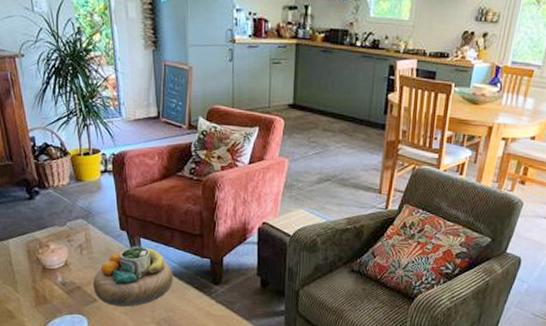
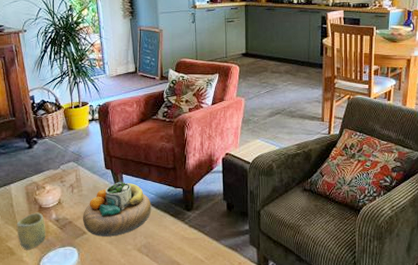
cup: none [16,273,51,314] -> present [16,212,46,250]

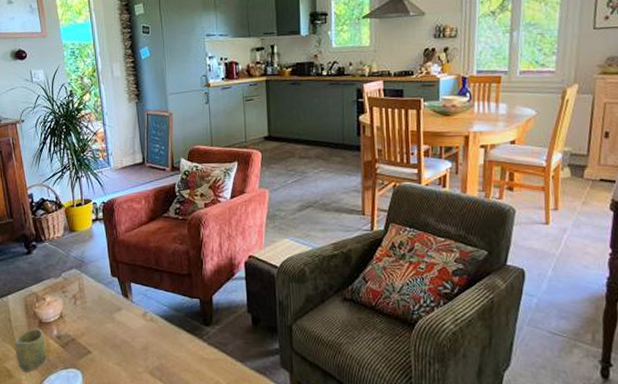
decorative bowl: present [83,181,152,237] -> none [87,291,164,357]

